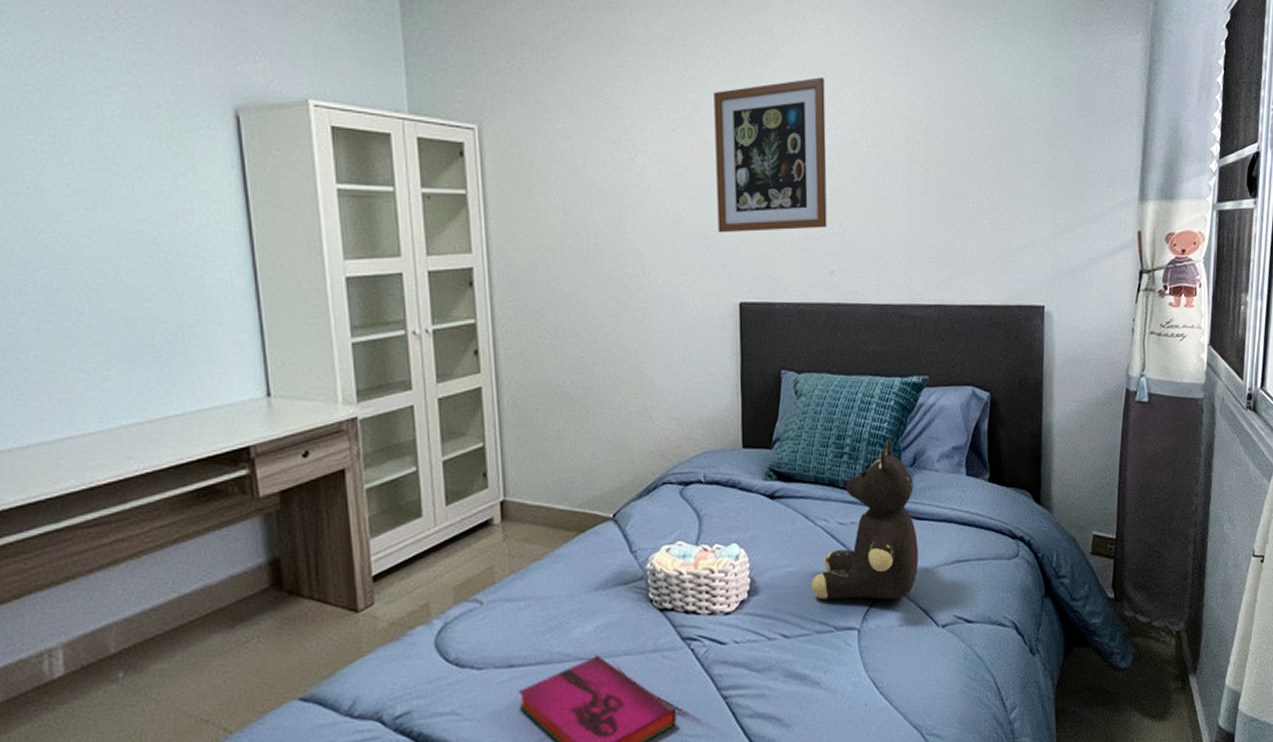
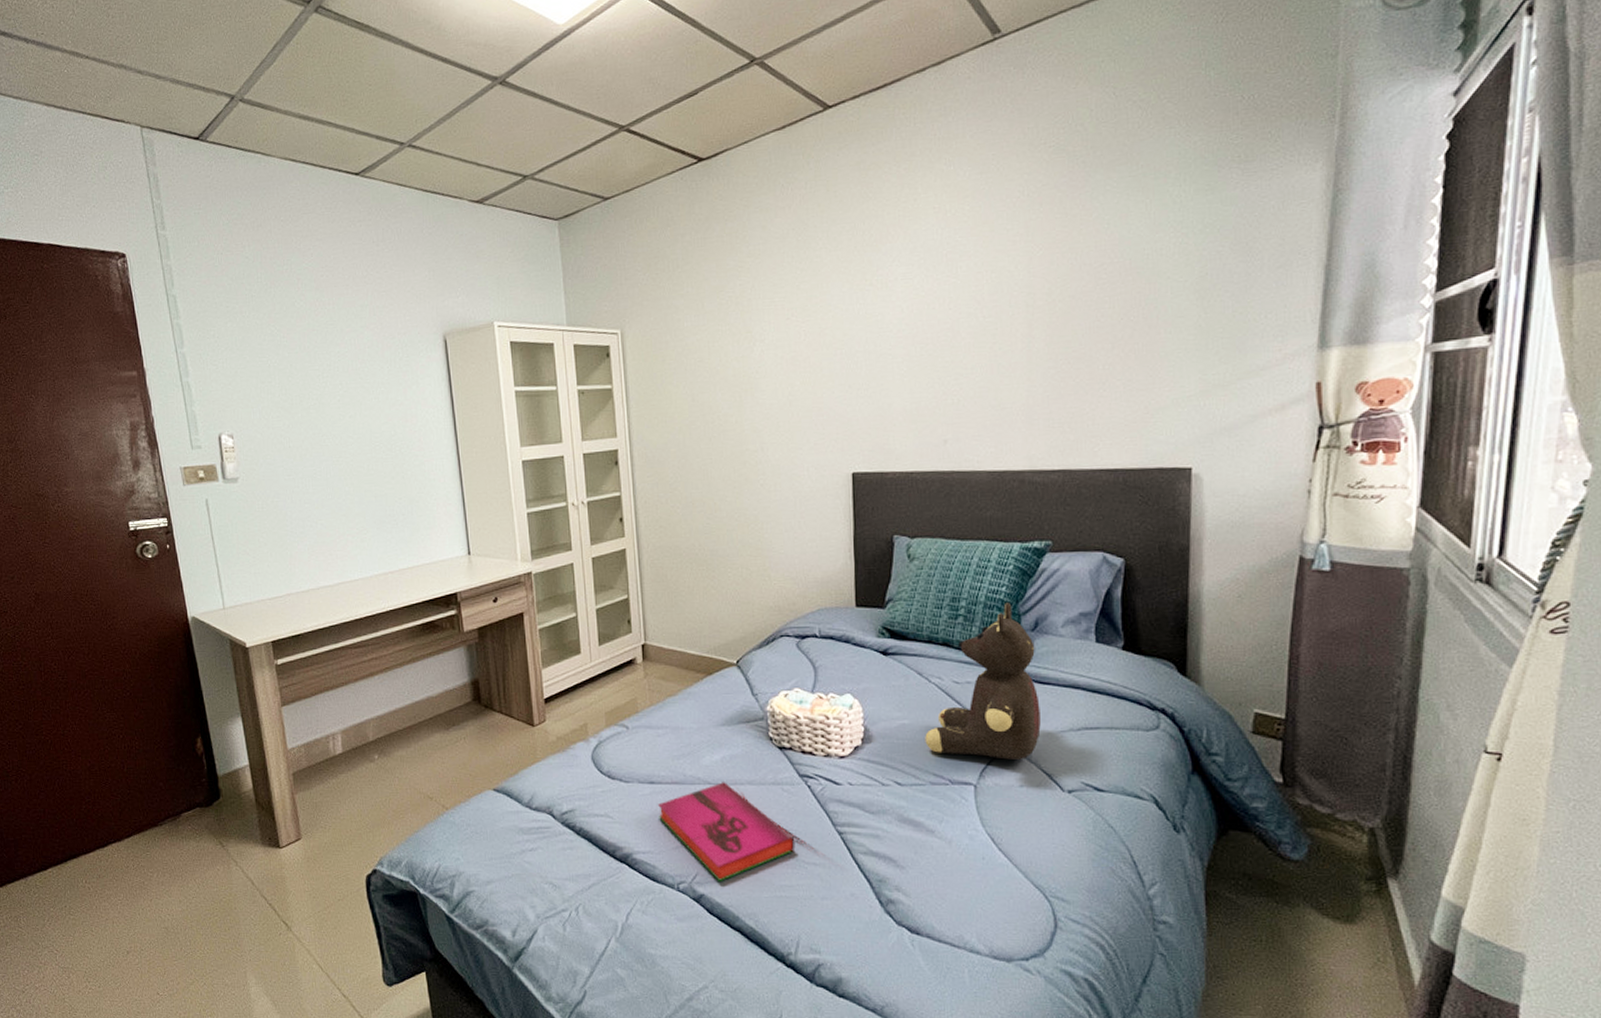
wall art: present [714,77,827,233] -> none [826,254,940,410]

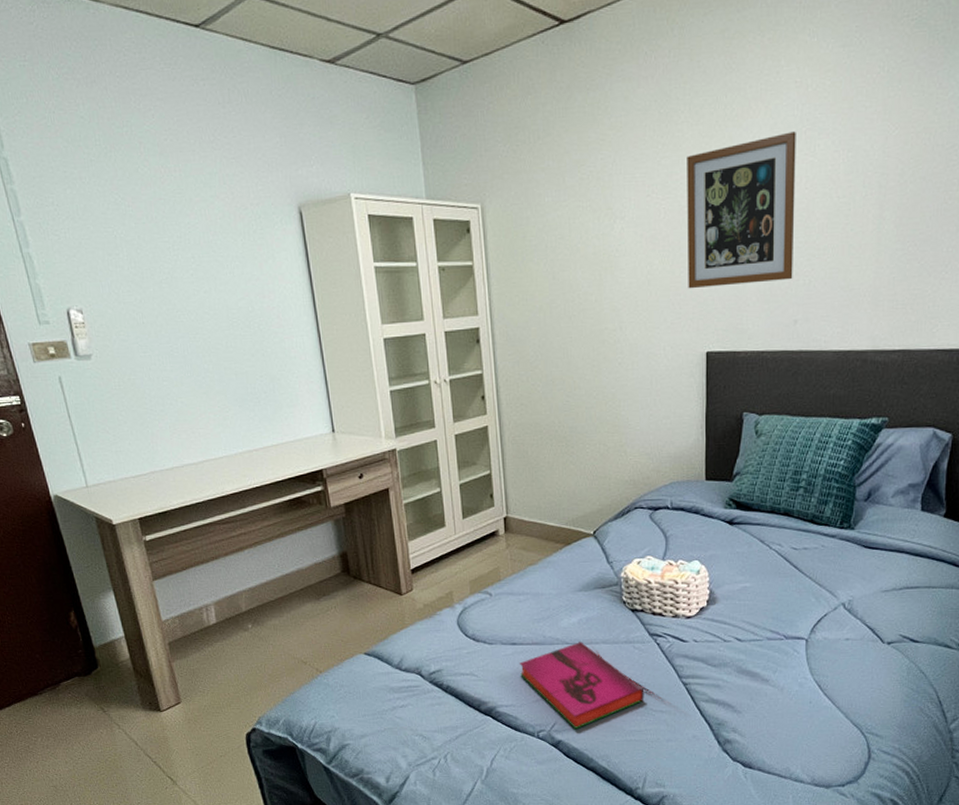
wall art: none [826,254,940,410] -> present [687,131,796,289]
teddy bear: present [925,603,1041,760] -> none [764,475,868,617]

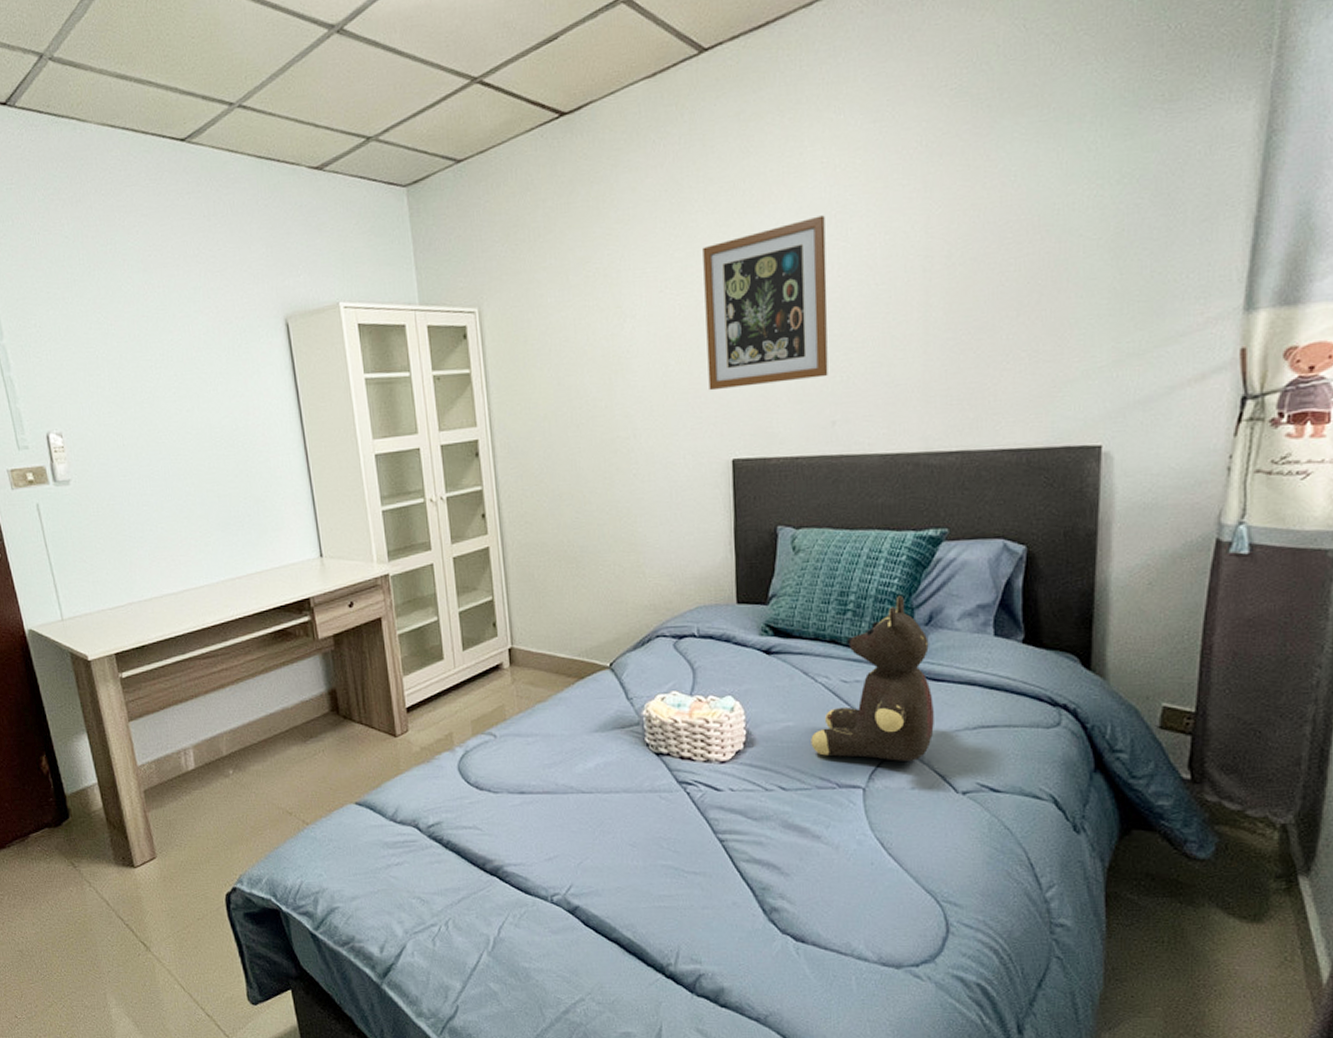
hardback book: present [519,642,645,729] -> none [528,790,674,892]
teddy bear: none [764,475,868,617] -> present [811,596,934,761]

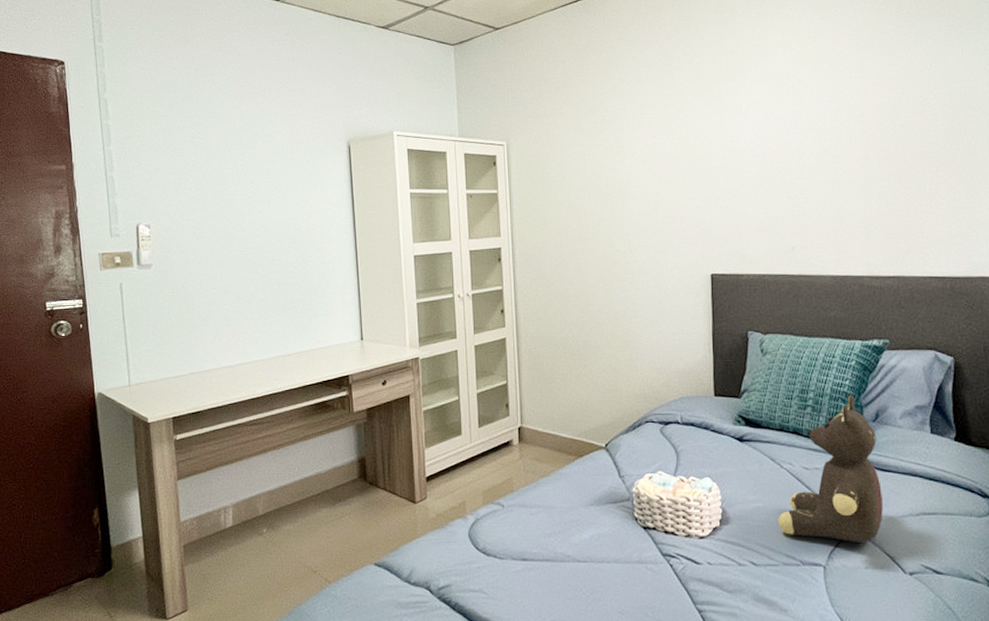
wall art: present [703,215,828,391] -> none [688,86,789,217]

